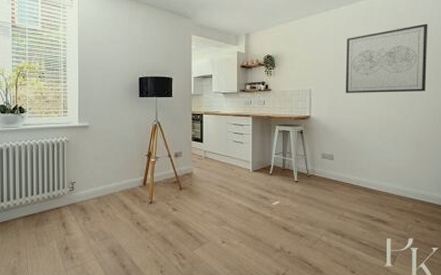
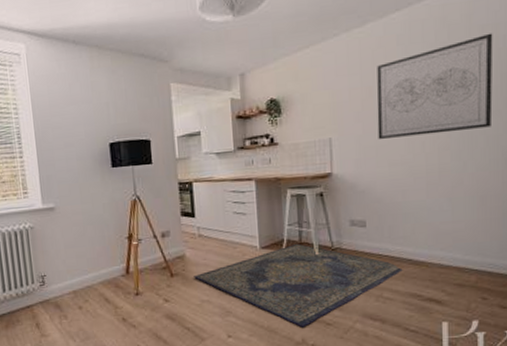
rug: none [198,169,359,237] -> present [194,243,403,328]

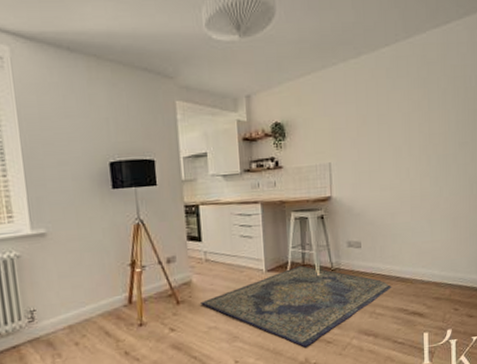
wall art: present [377,33,493,140] -> none [370,73,462,166]

